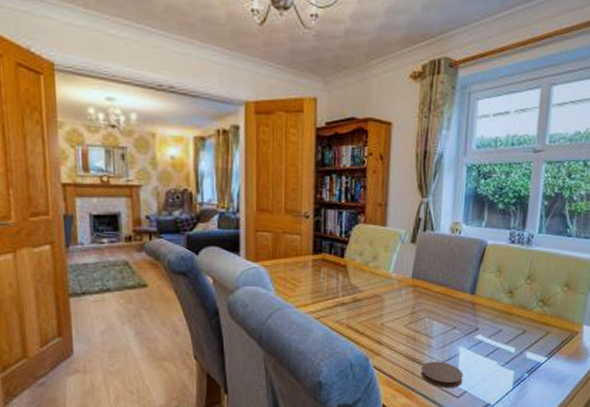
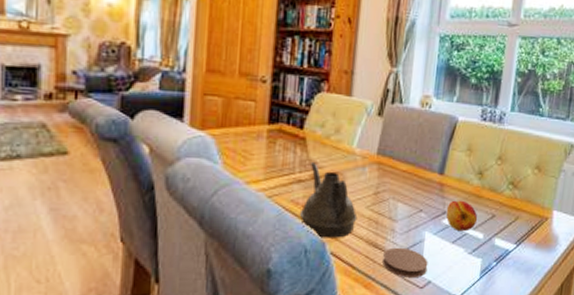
teapot: none [344,287,396,354] -> present [299,162,358,238]
fruit: none [478,317,509,346] -> present [446,200,478,232]

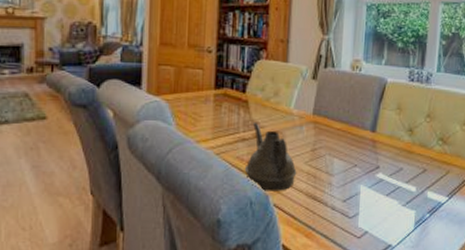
coaster: present [383,247,428,277] -> none [322,200,364,228]
fruit: present [446,200,478,232] -> none [379,155,410,185]

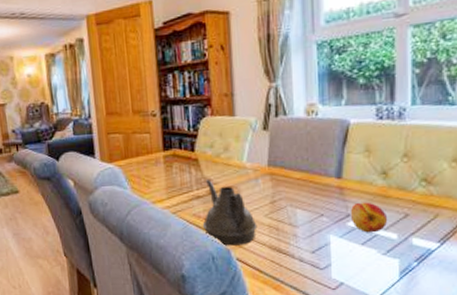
fruit: none [379,155,410,185] -> present [350,202,388,233]

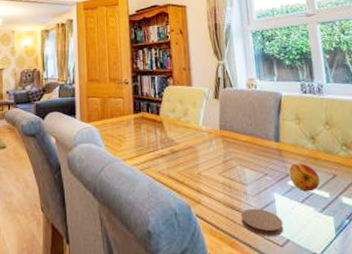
teapot: present [202,180,258,246] -> none [166,140,213,202]
coaster: none [289,251,338,279] -> present [241,208,284,236]

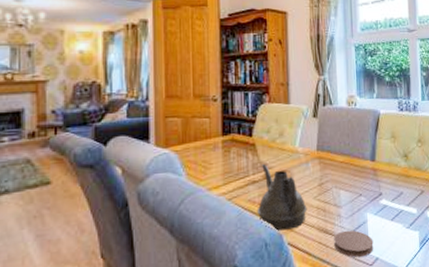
teapot: none [166,140,213,202] -> present [257,164,307,231]
fruit: present [288,163,320,192] -> none [382,181,410,210]

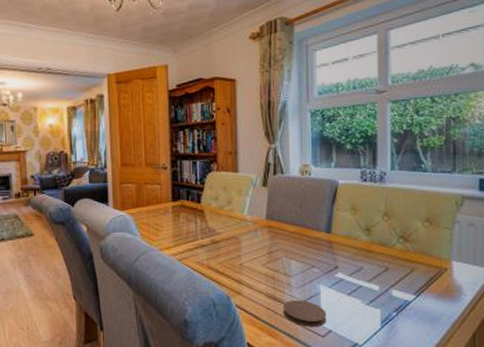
teapot: present [257,164,307,231] -> none [205,230,256,293]

